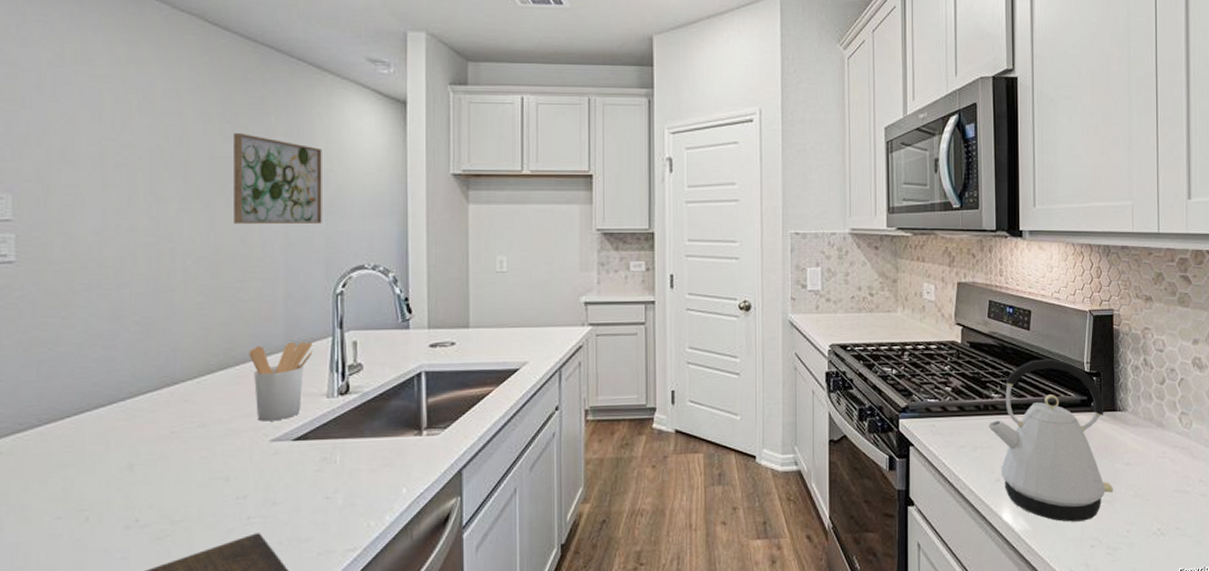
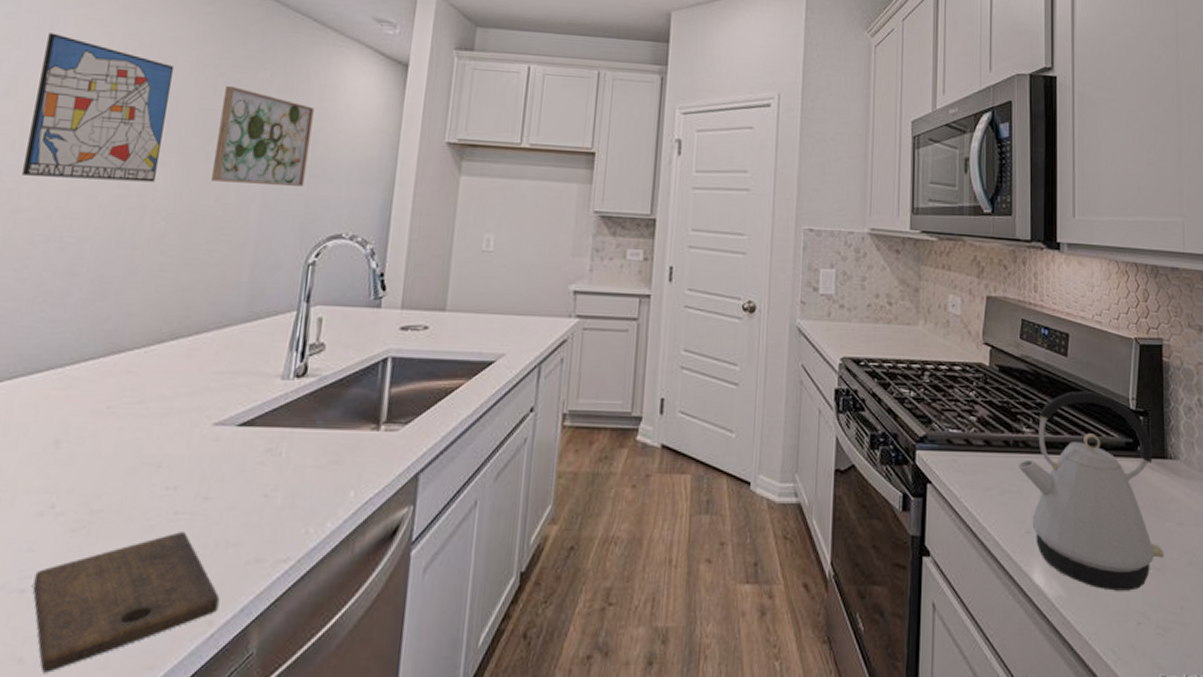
wall art: none [52,92,181,229] -> present [22,33,175,182]
utensil holder: present [249,342,313,422] -> none [203,314,275,402]

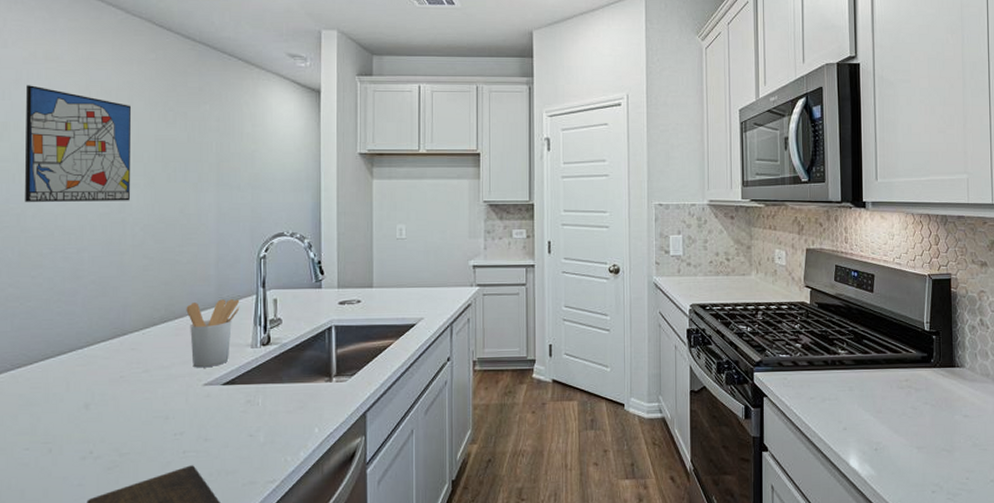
utensil holder: none [203,314,275,402] -> present [186,299,240,368]
wall art: present [211,86,314,186] -> none [175,119,249,197]
kettle: present [1017,391,1165,591] -> none [835,319,953,469]

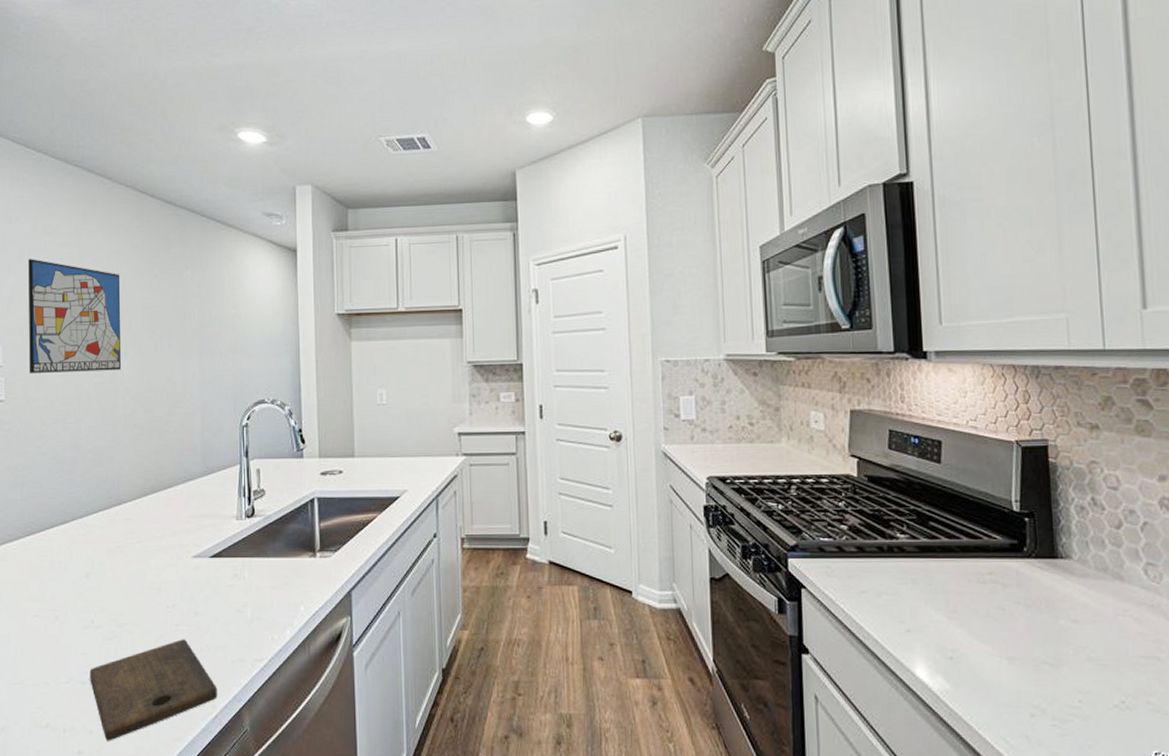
utensil holder: present [186,299,240,368] -> none [174,469,225,540]

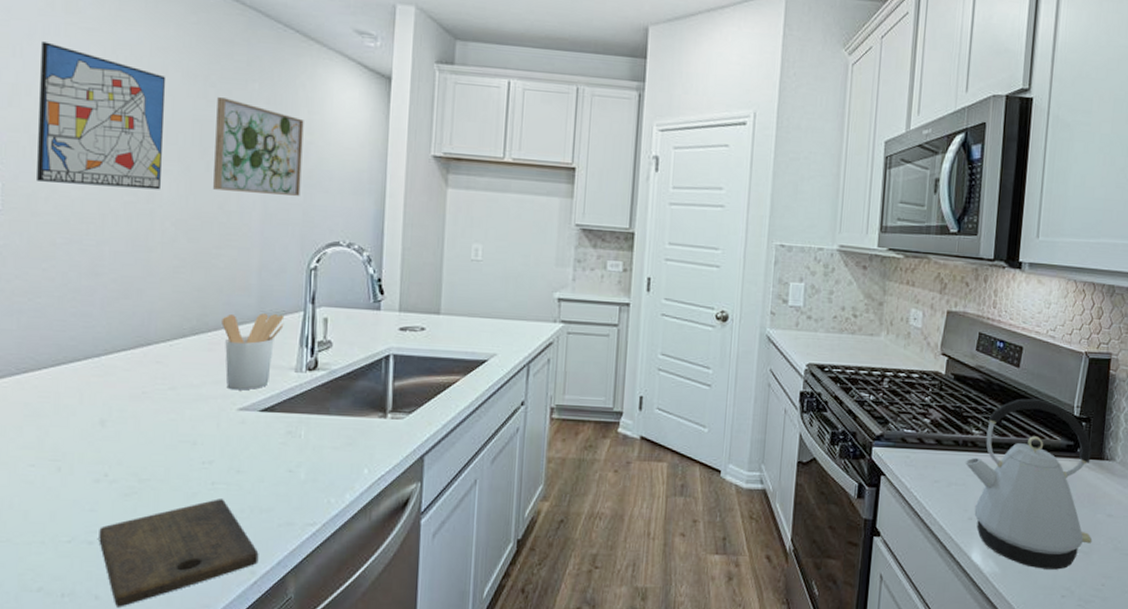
wall art: none [160,286,230,365] -> present [213,97,304,196]
utensil holder: none [174,469,225,540] -> present [221,313,285,391]
kettle: none [893,496,1059,685] -> present [964,398,1093,570]

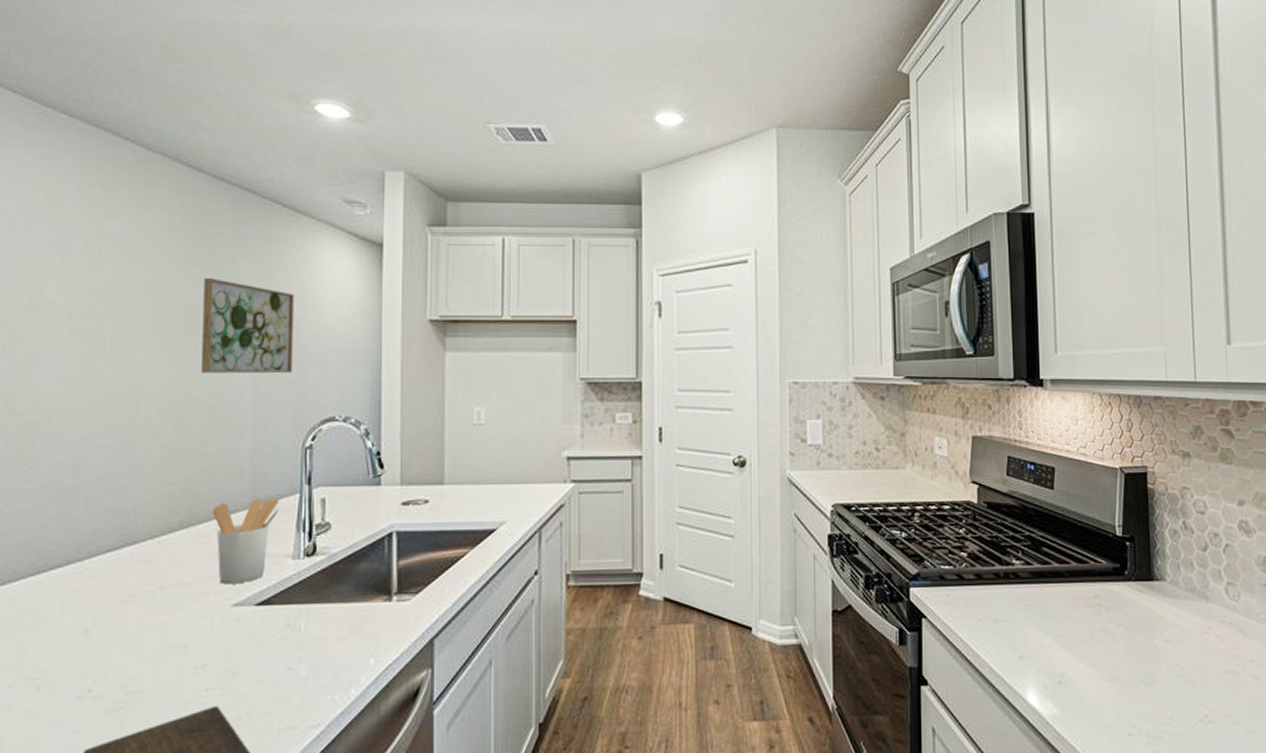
wall art: present [37,42,166,190] -> none [16,236,151,379]
kettle: present [964,398,1093,570] -> none [1008,521,1153,706]

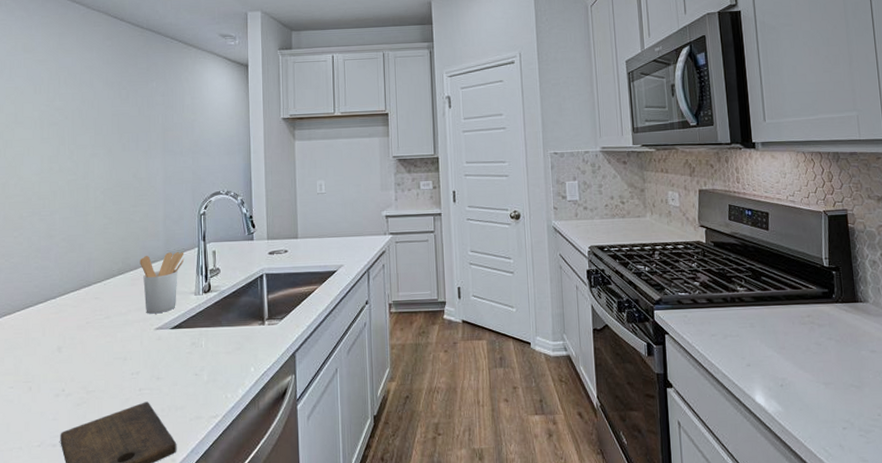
wall art: present [202,278,294,373] -> none [128,96,190,163]

